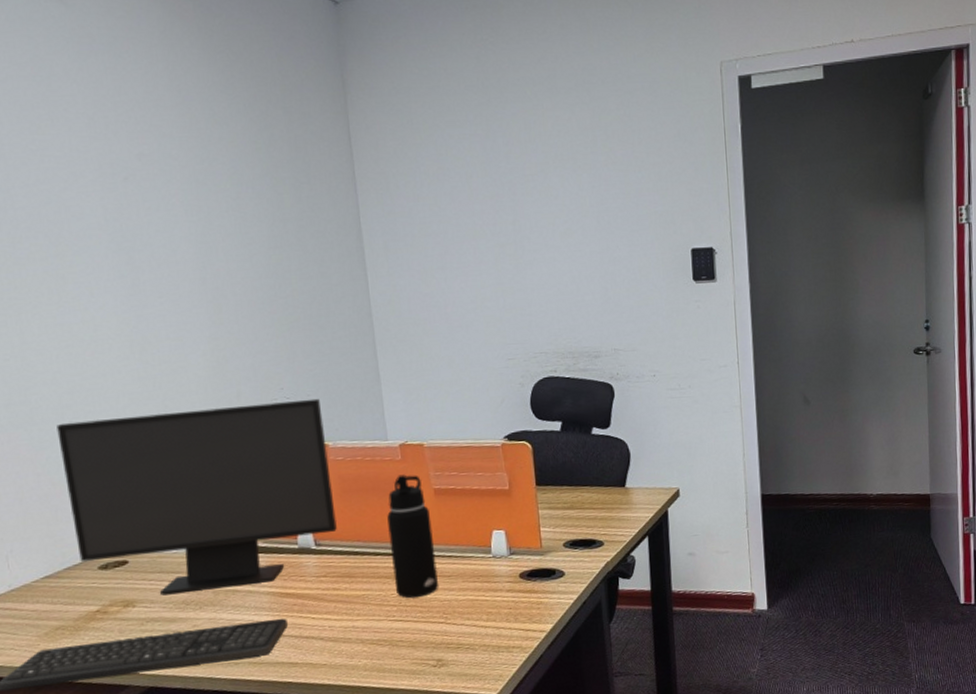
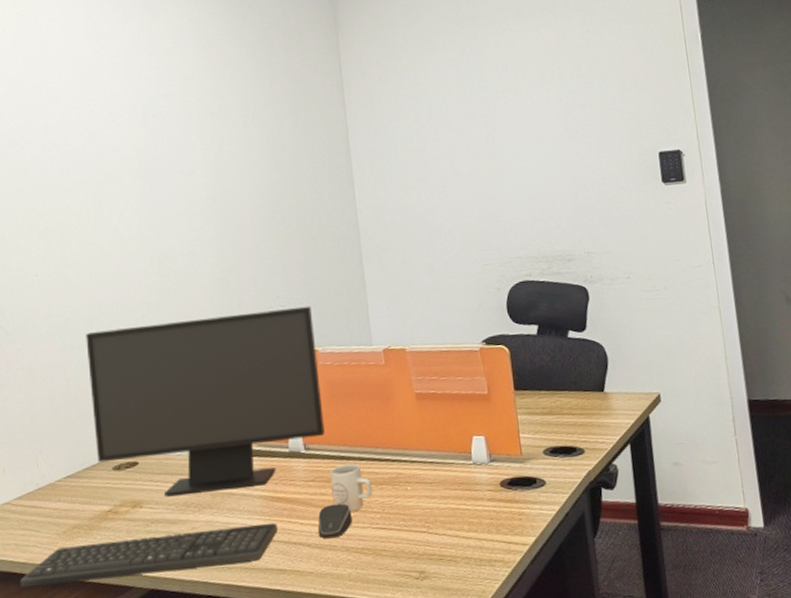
computer mouse: none [331,597,367,632] -> present [318,503,352,539]
mug: none [343,558,389,606] -> present [330,463,373,513]
water bottle: present [387,474,438,598] -> none [371,379,420,505]

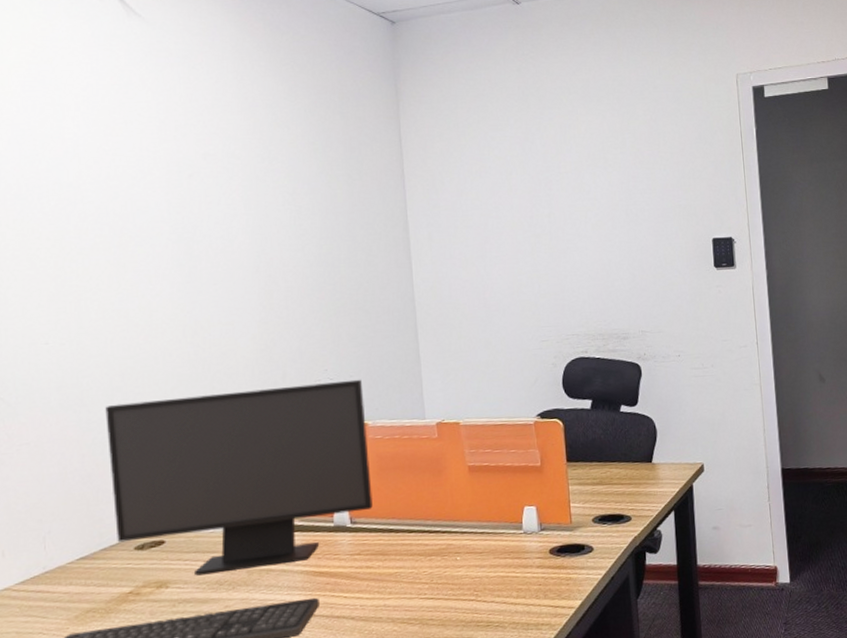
computer mouse: present [318,503,352,539] -> none [362,575,399,611]
mug: present [330,463,373,513] -> none [377,536,422,584]

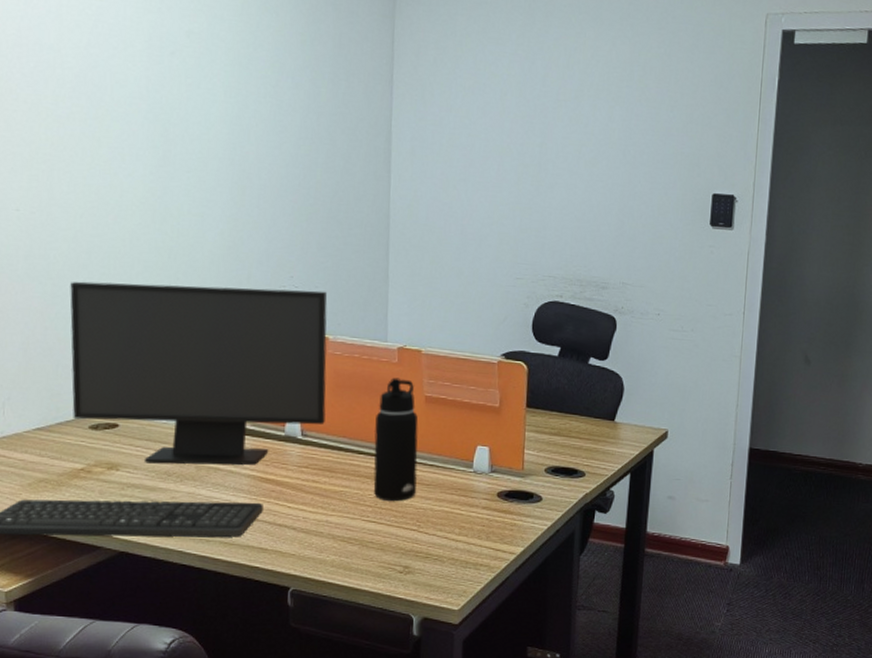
water bottle: none [422,452,470,575] -> present [373,377,419,501]

